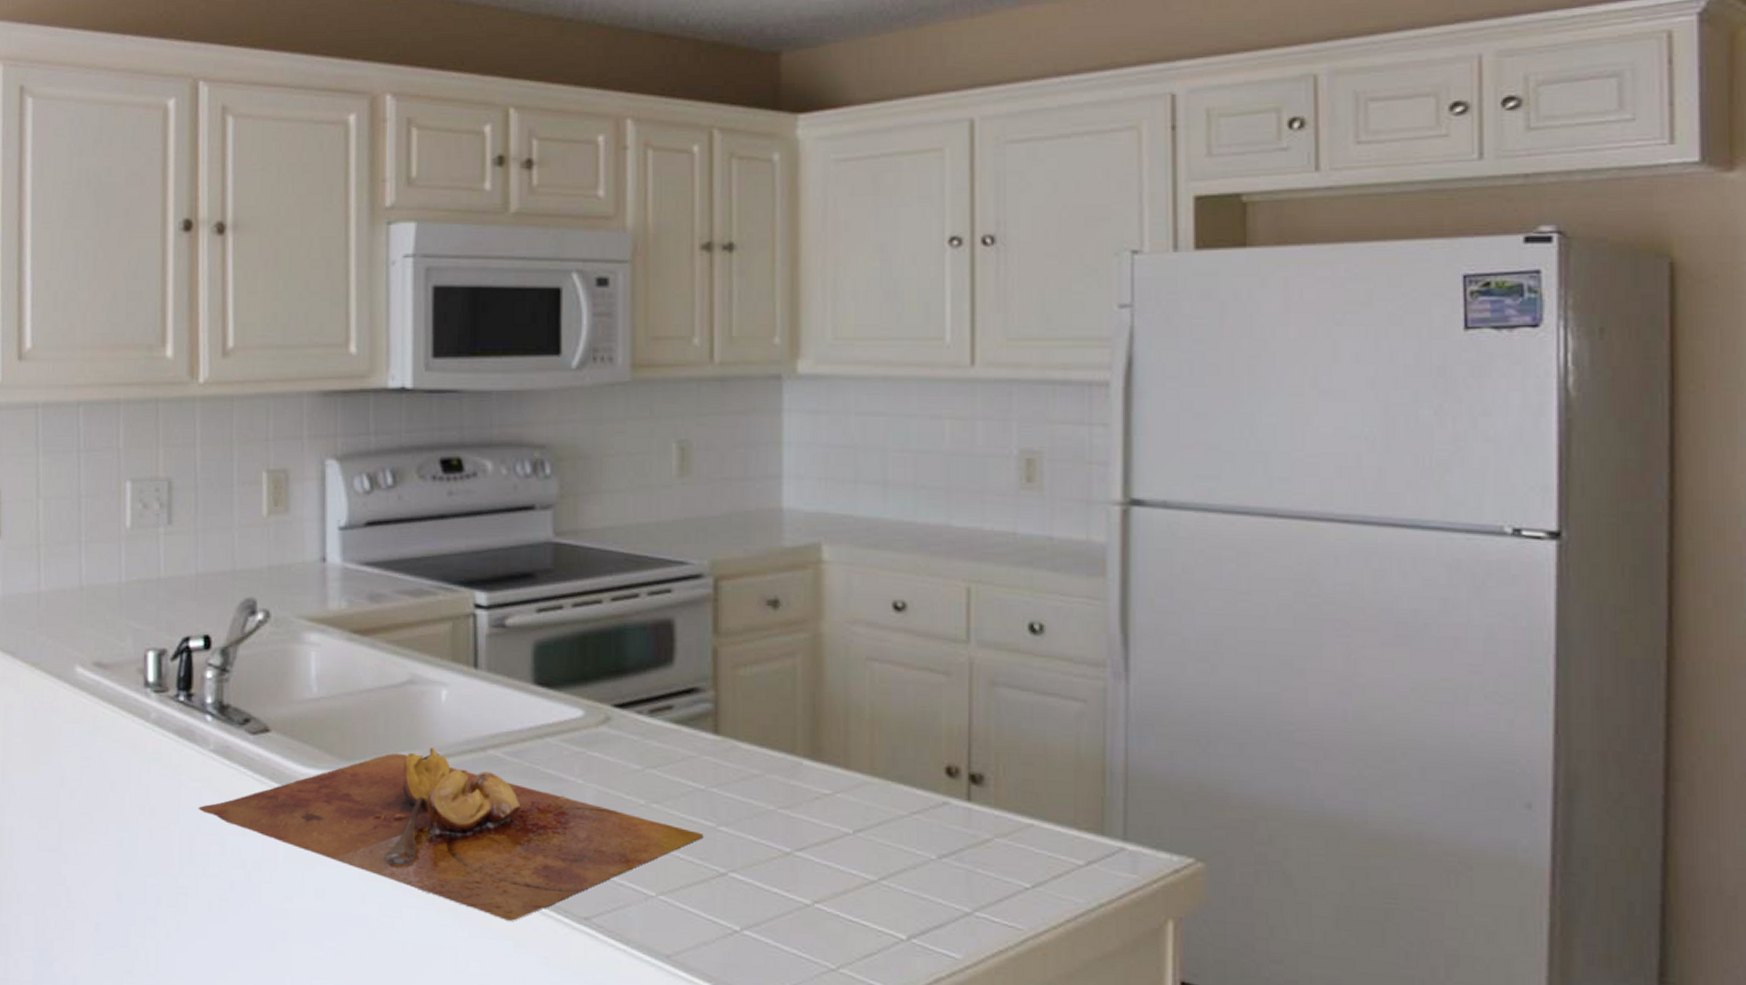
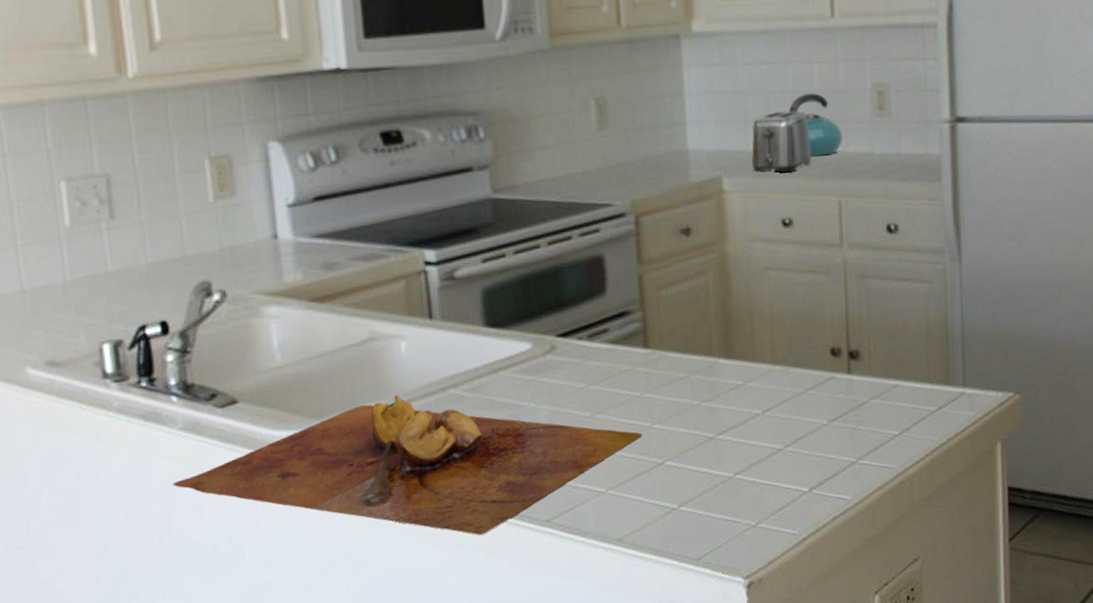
toaster: none [860,473,936,547] -> present [751,111,812,173]
kettle: none [909,455,978,531] -> present [788,93,843,156]

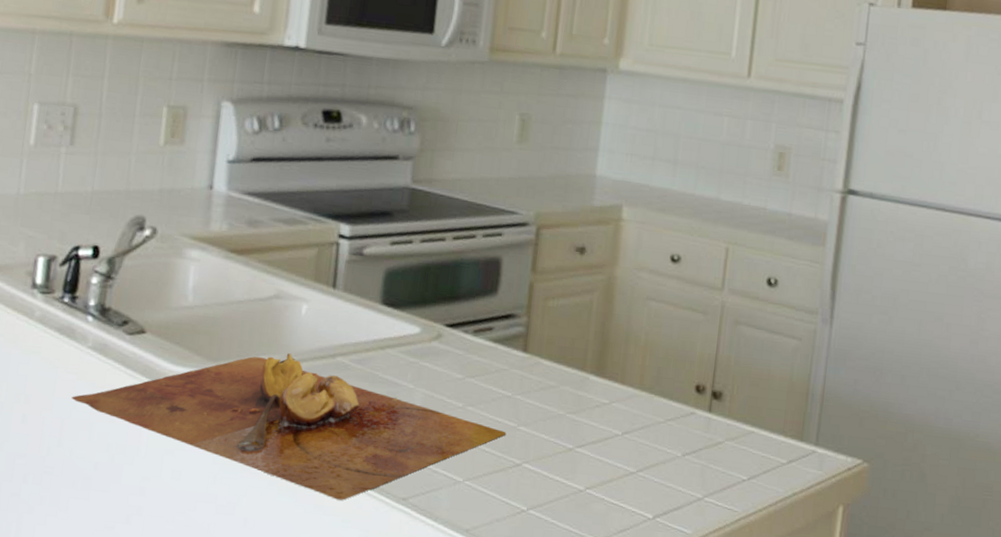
toaster: present [751,111,812,173] -> none [652,154,711,213]
kettle: present [788,93,843,156] -> none [694,143,741,203]

